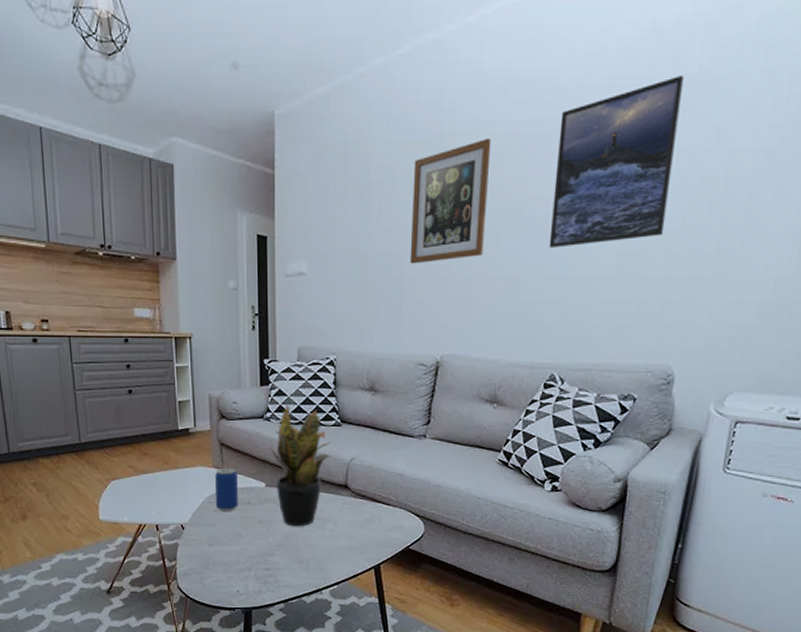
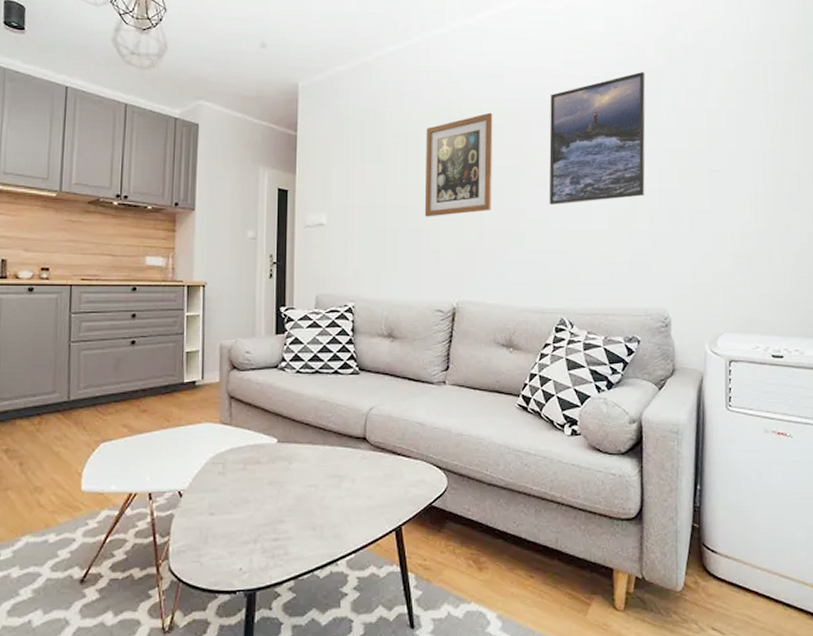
beverage can: present [215,468,238,511] -> none [221,423,247,473]
potted plant: present [270,405,332,527] -> none [283,354,350,487]

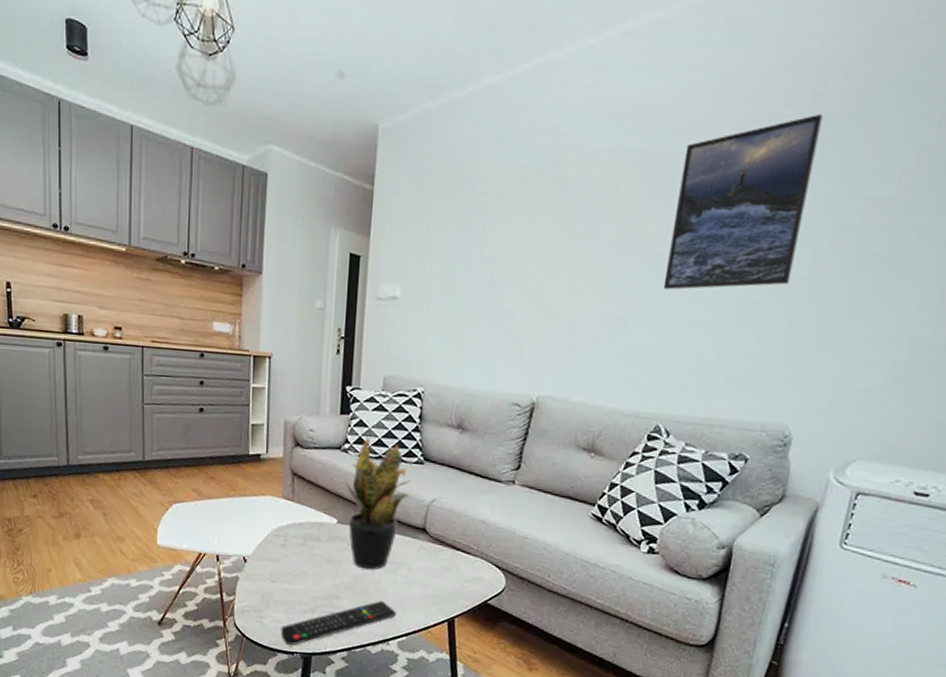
remote control: none [221,519,343,583] -> present [280,601,396,645]
potted plant: none [283,354,350,487] -> present [345,437,412,570]
wall art: present [424,112,493,217] -> none [511,167,609,297]

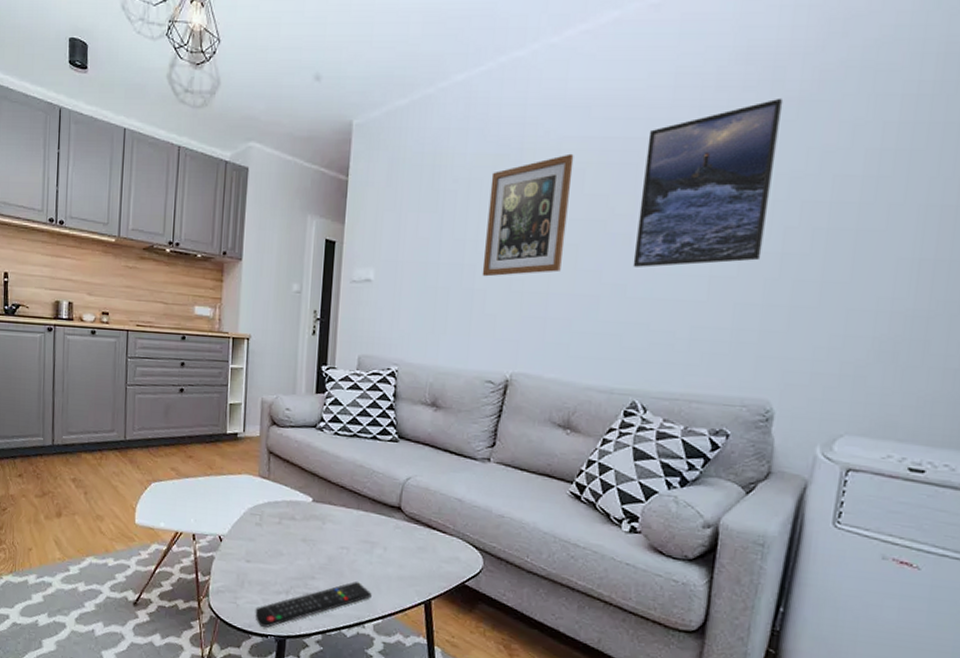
potted plant: present [345,437,412,570] -> none [320,416,387,550]
wall art: none [511,167,609,297] -> present [482,153,574,277]

